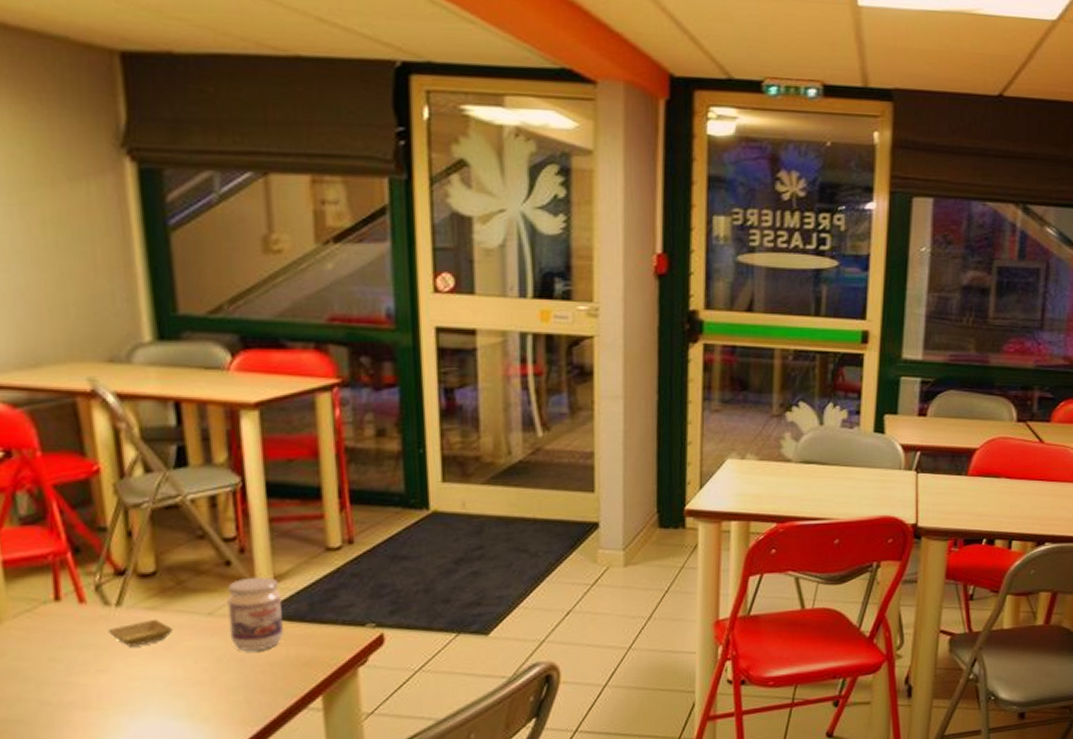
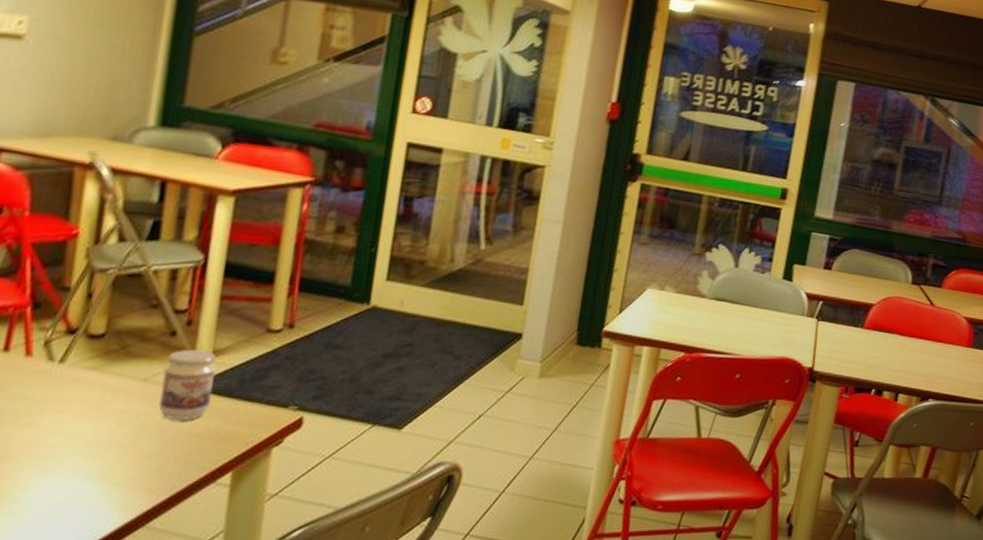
saucer: present [108,620,173,647] -> none [45,379,107,404]

